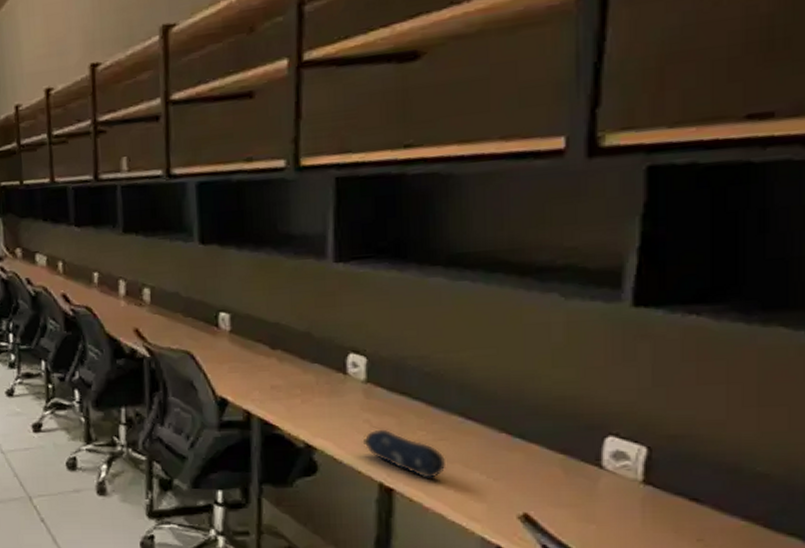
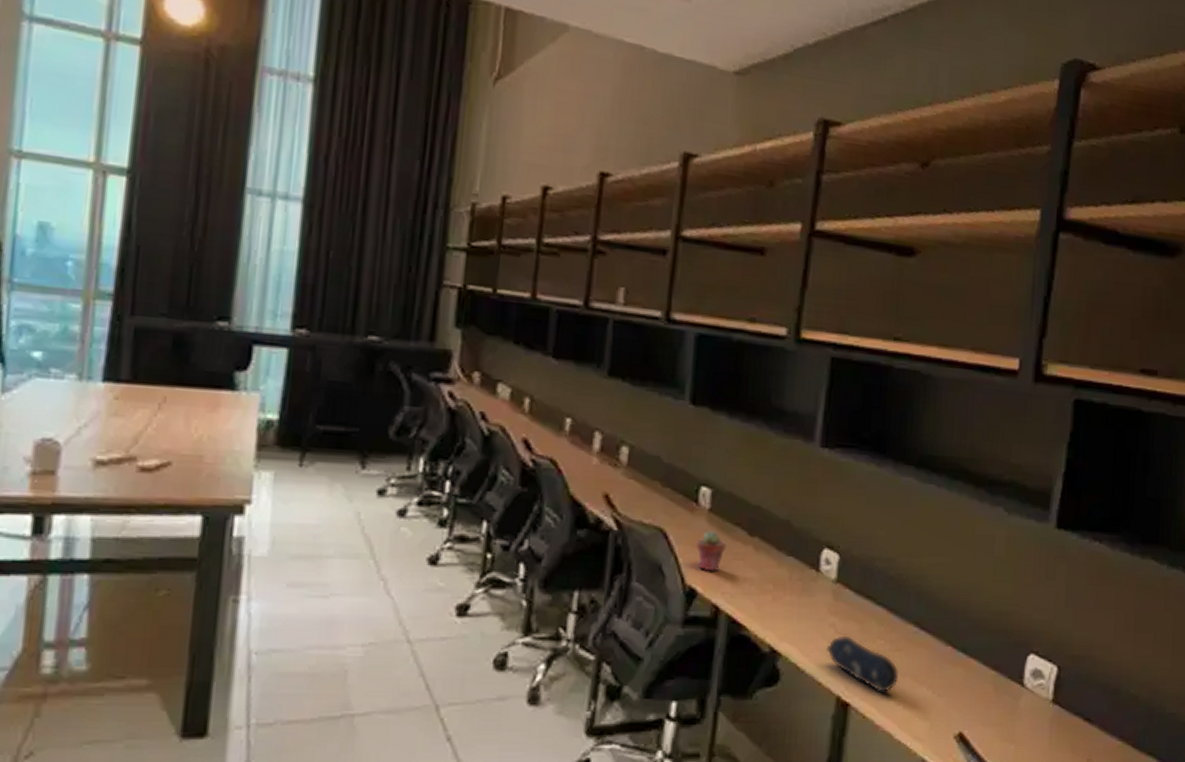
potted succulent: none [222,349,250,384] -> present [696,531,726,572]

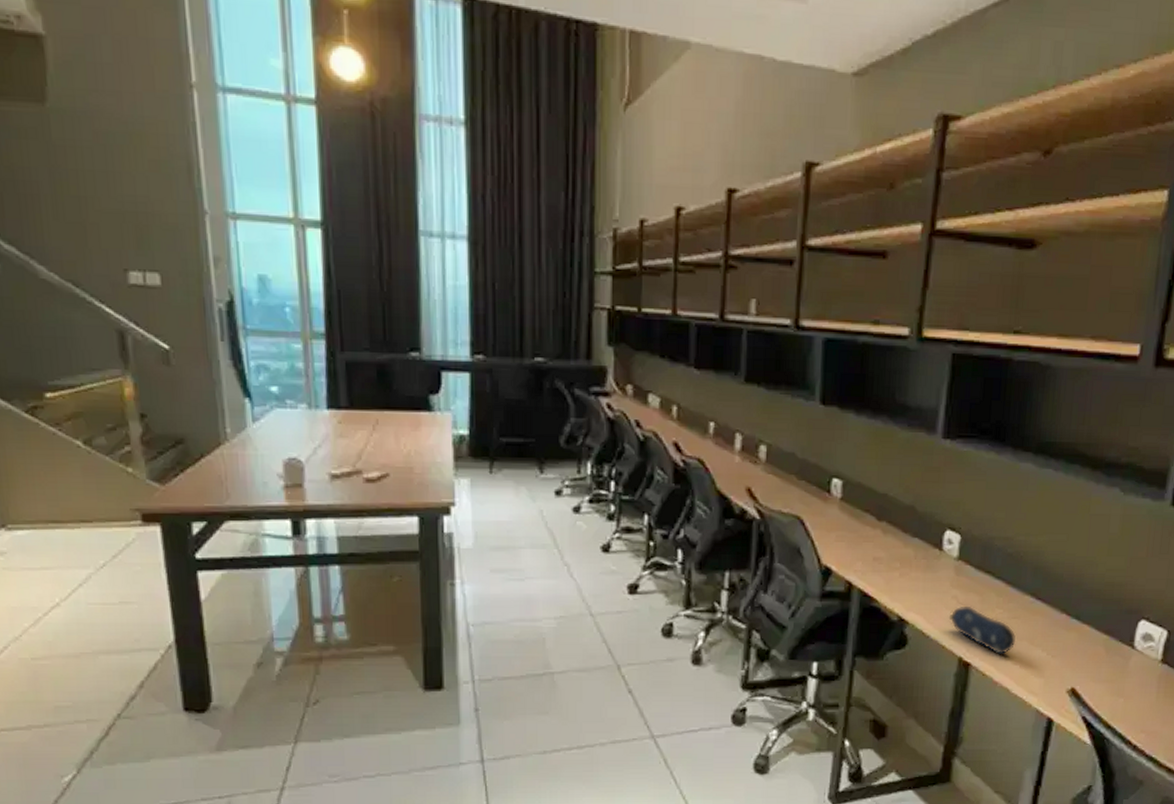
potted succulent: present [696,531,726,572] -> none [830,517,857,553]

